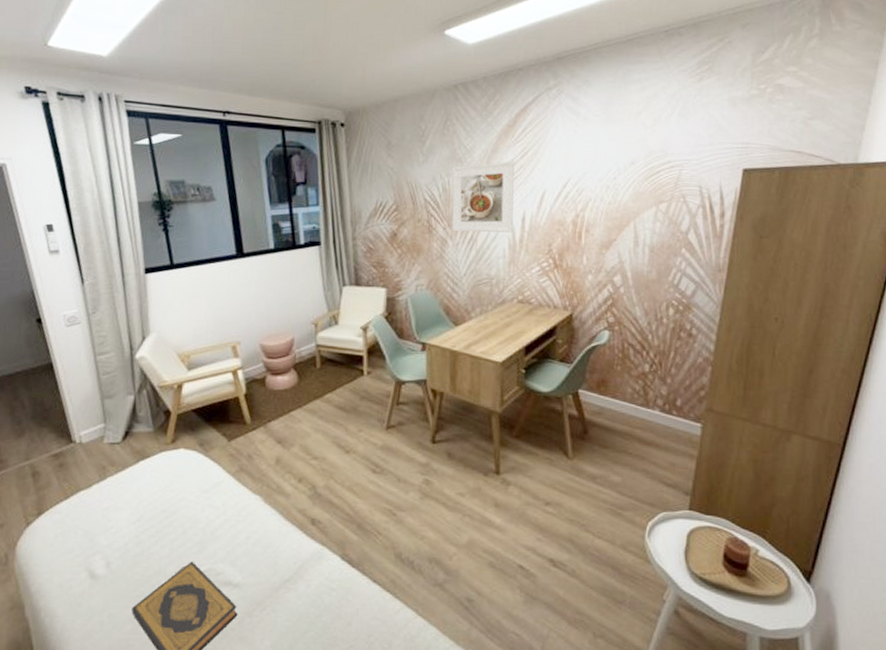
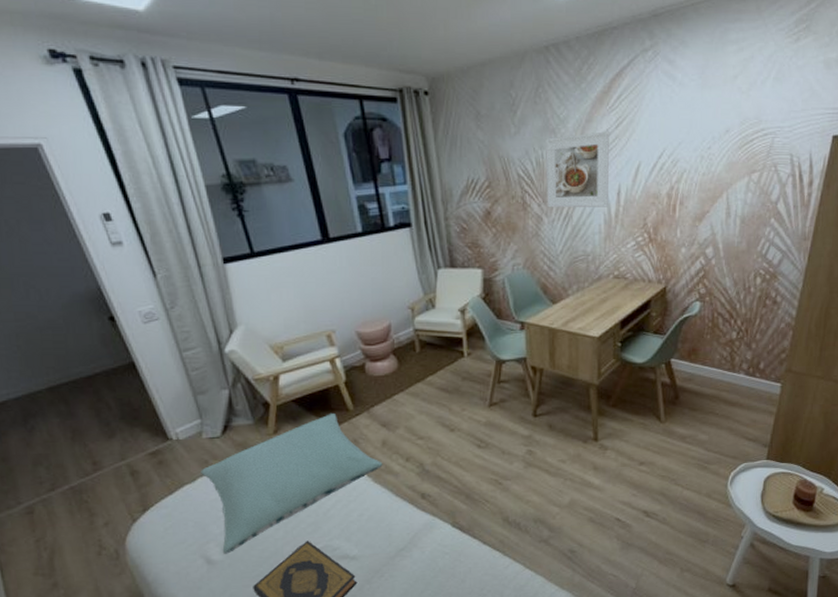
pillow: none [97,426,275,569] -> present [201,414,383,554]

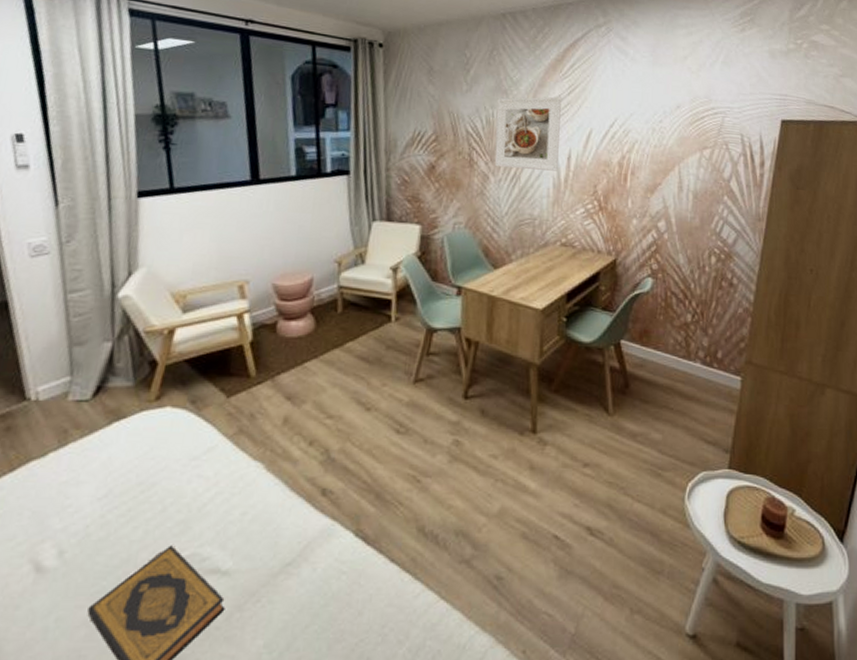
pillow: present [201,414,383,554] -> none [55,380,281,559]

